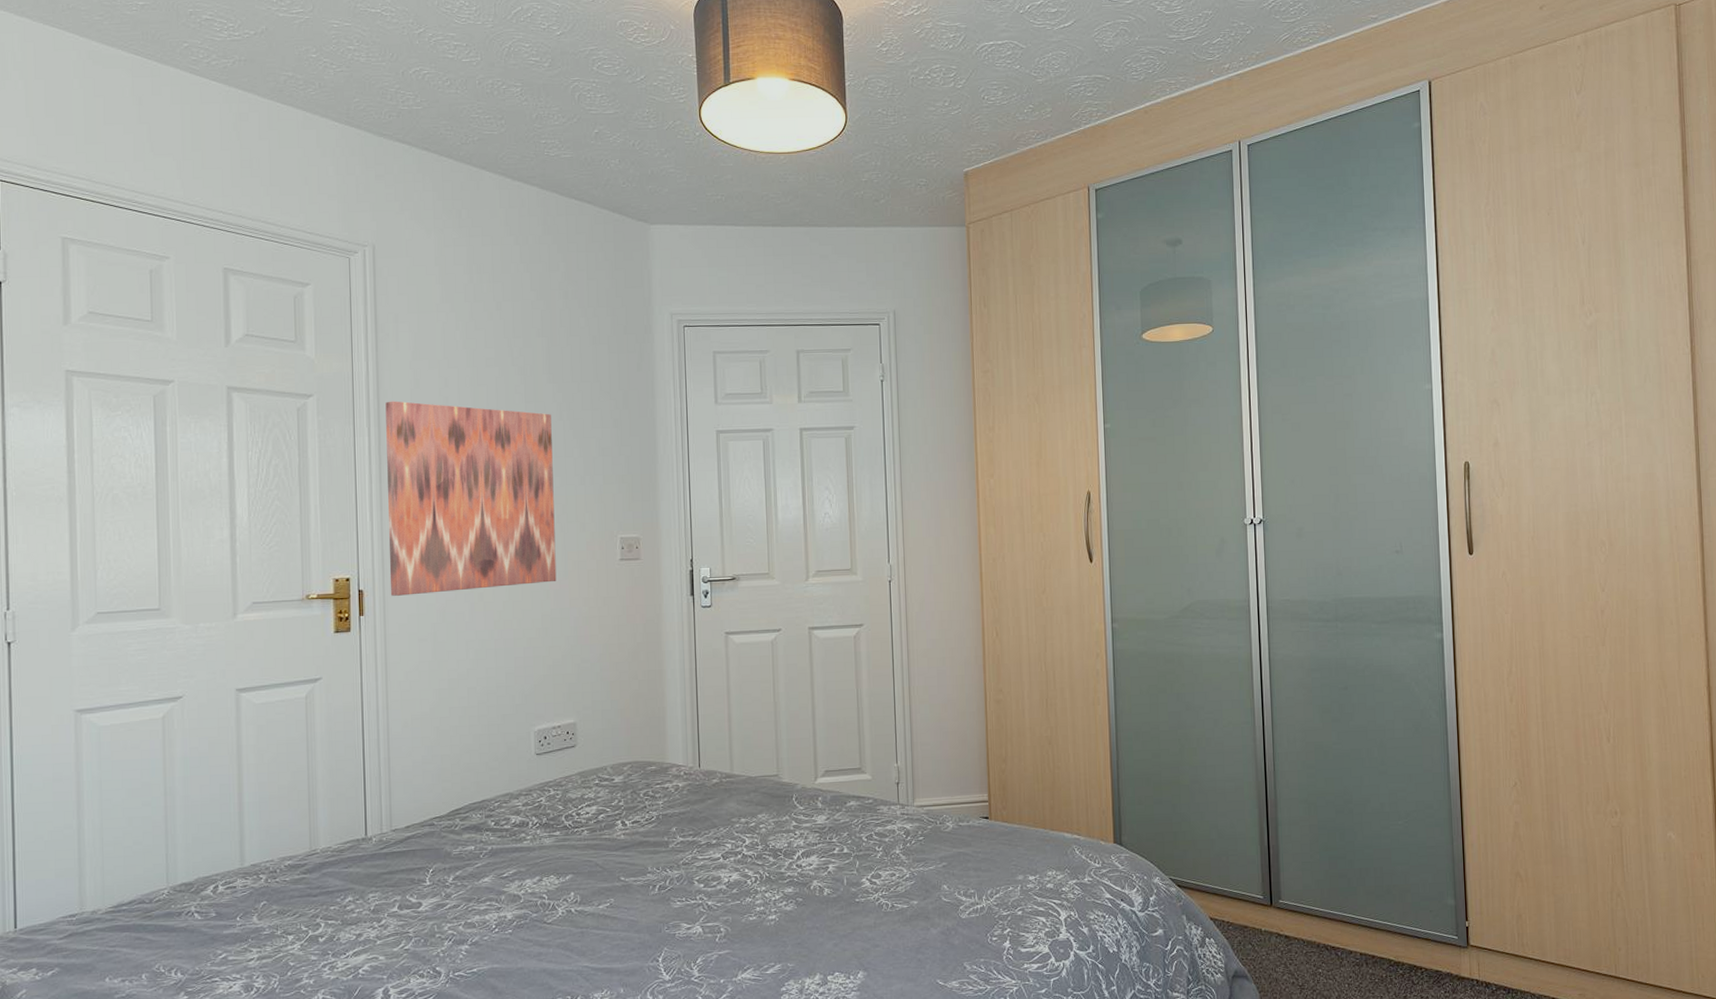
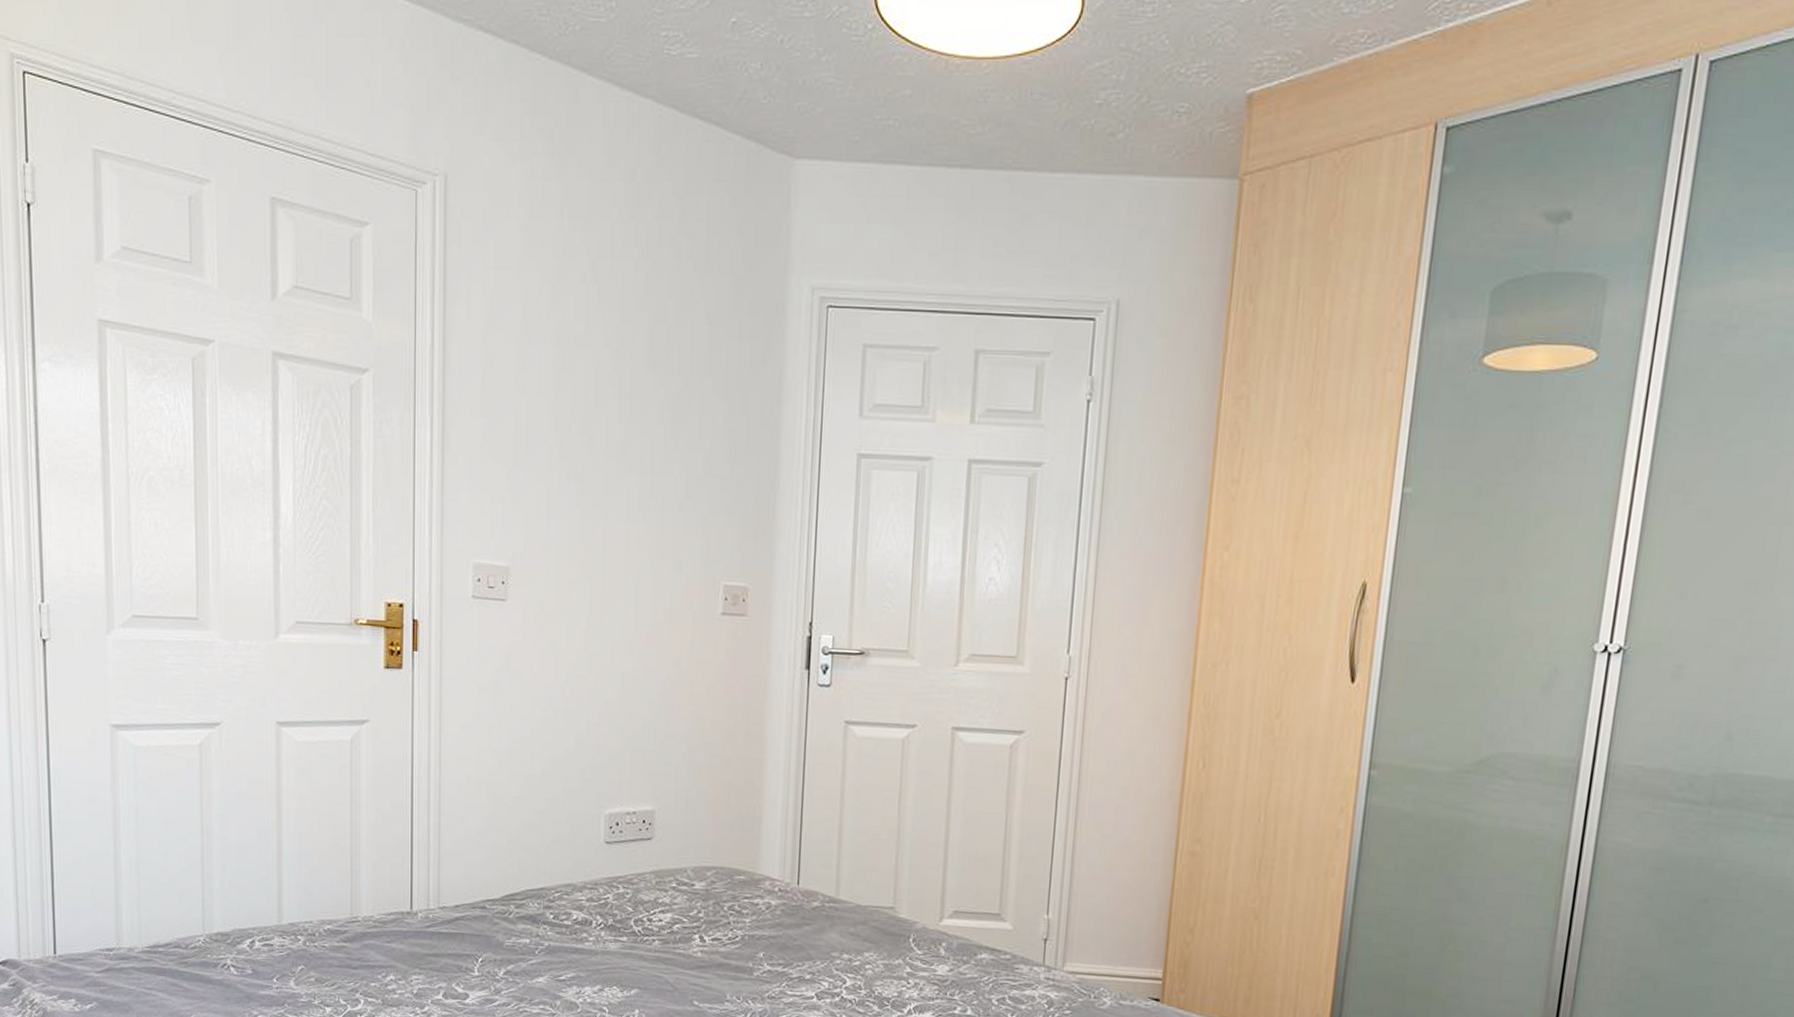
wall art: present [385,401,557,596] -> none [448,384,650,634]

